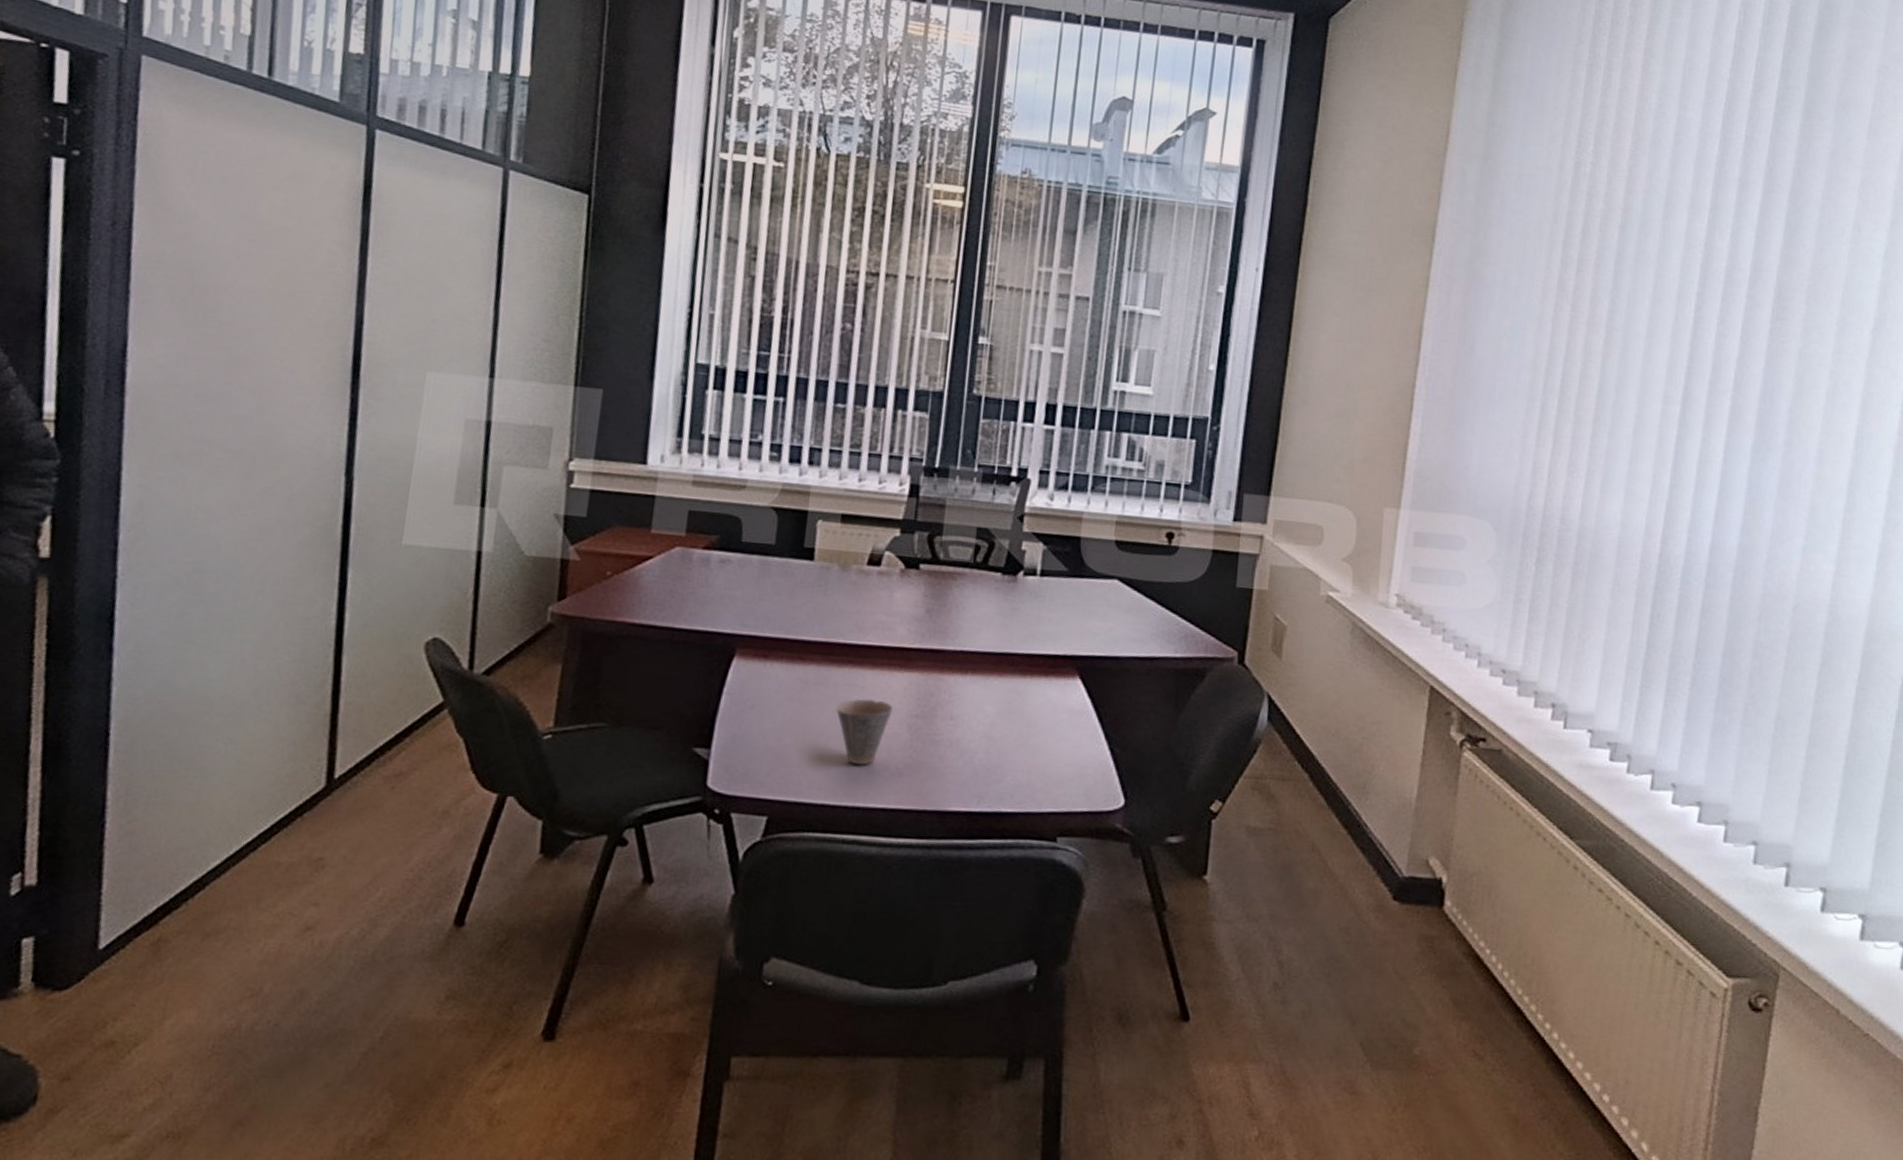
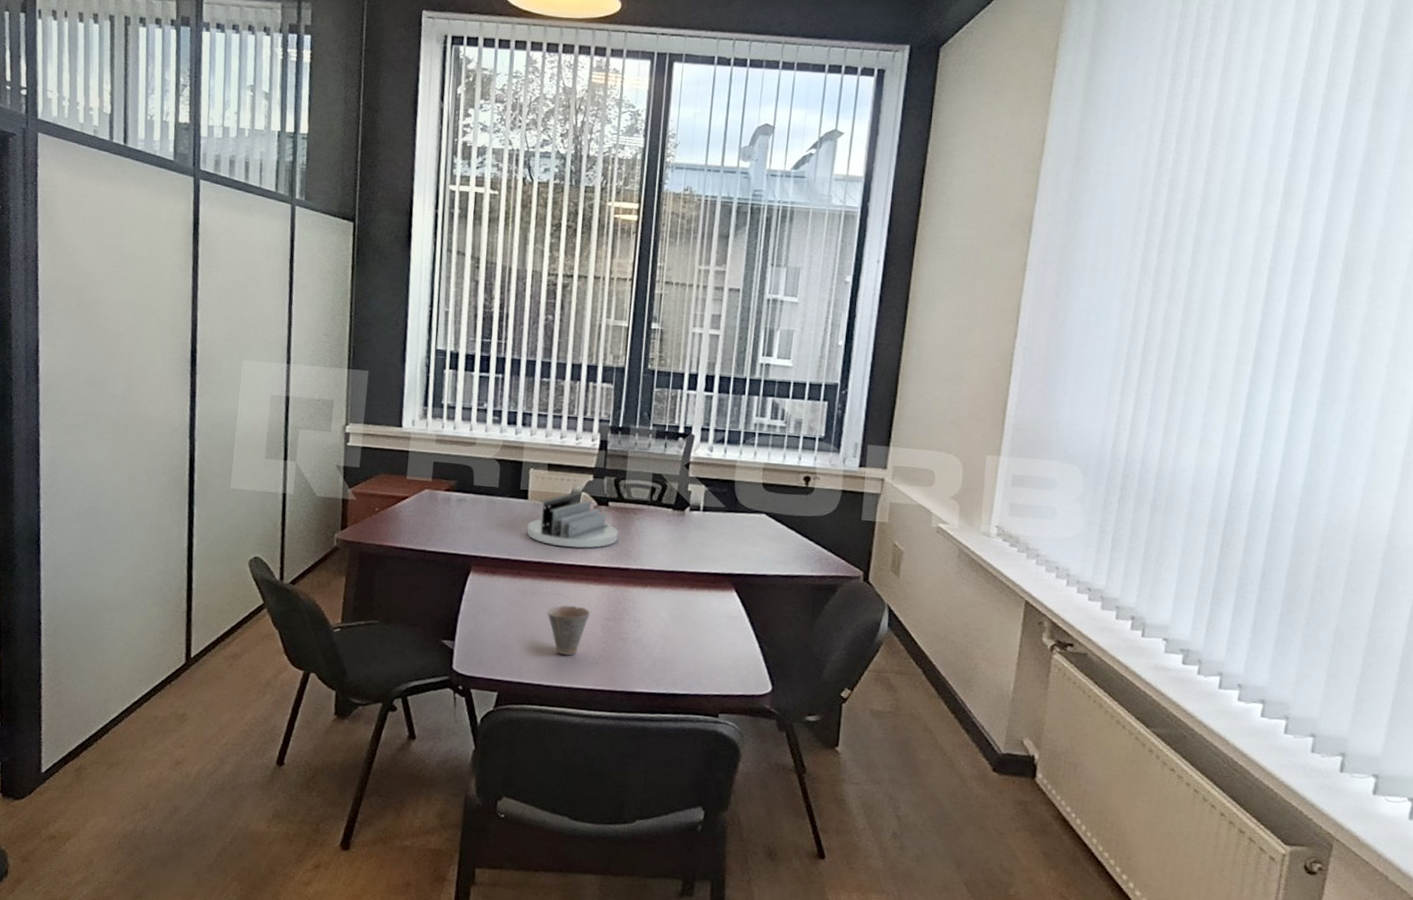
desk organizer: none [811,551,932,624] -> present [526,492,618,548]

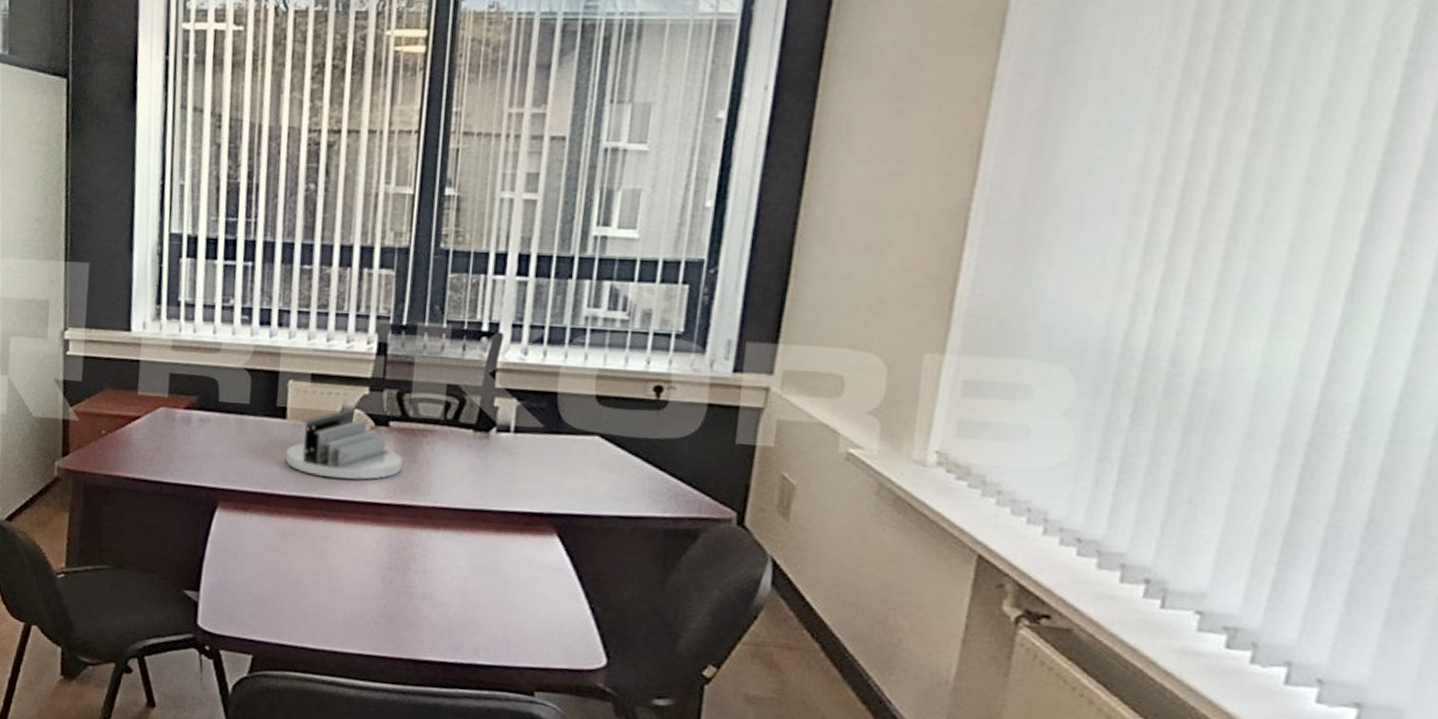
cup: present [547,605,590,656] -> none [312,550,366,613]

